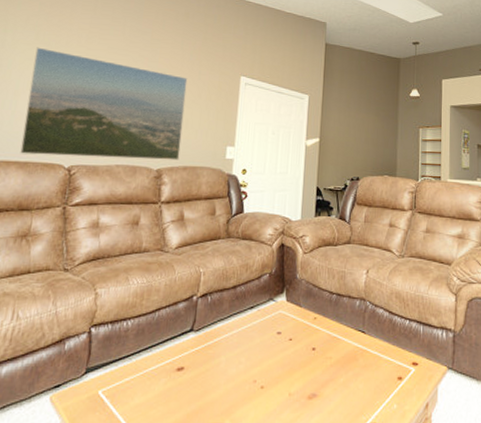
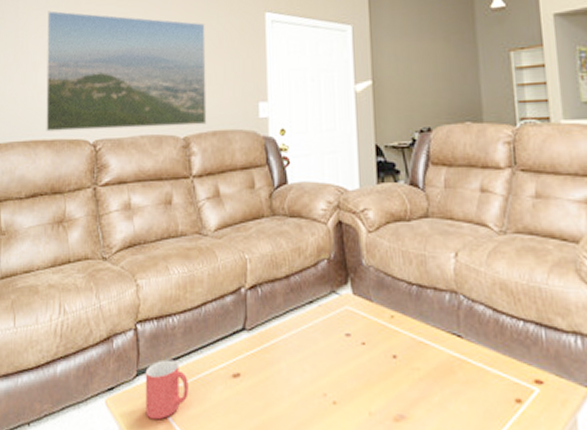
mug: none [90,358,136,411] -> present [145,359,189,420]

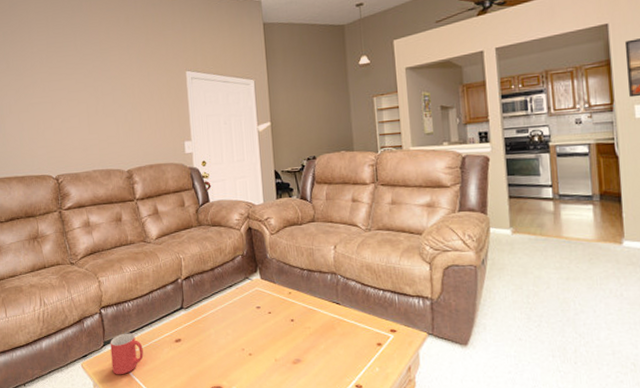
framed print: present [46,10,207,132] -> none [9,73,145,170]

